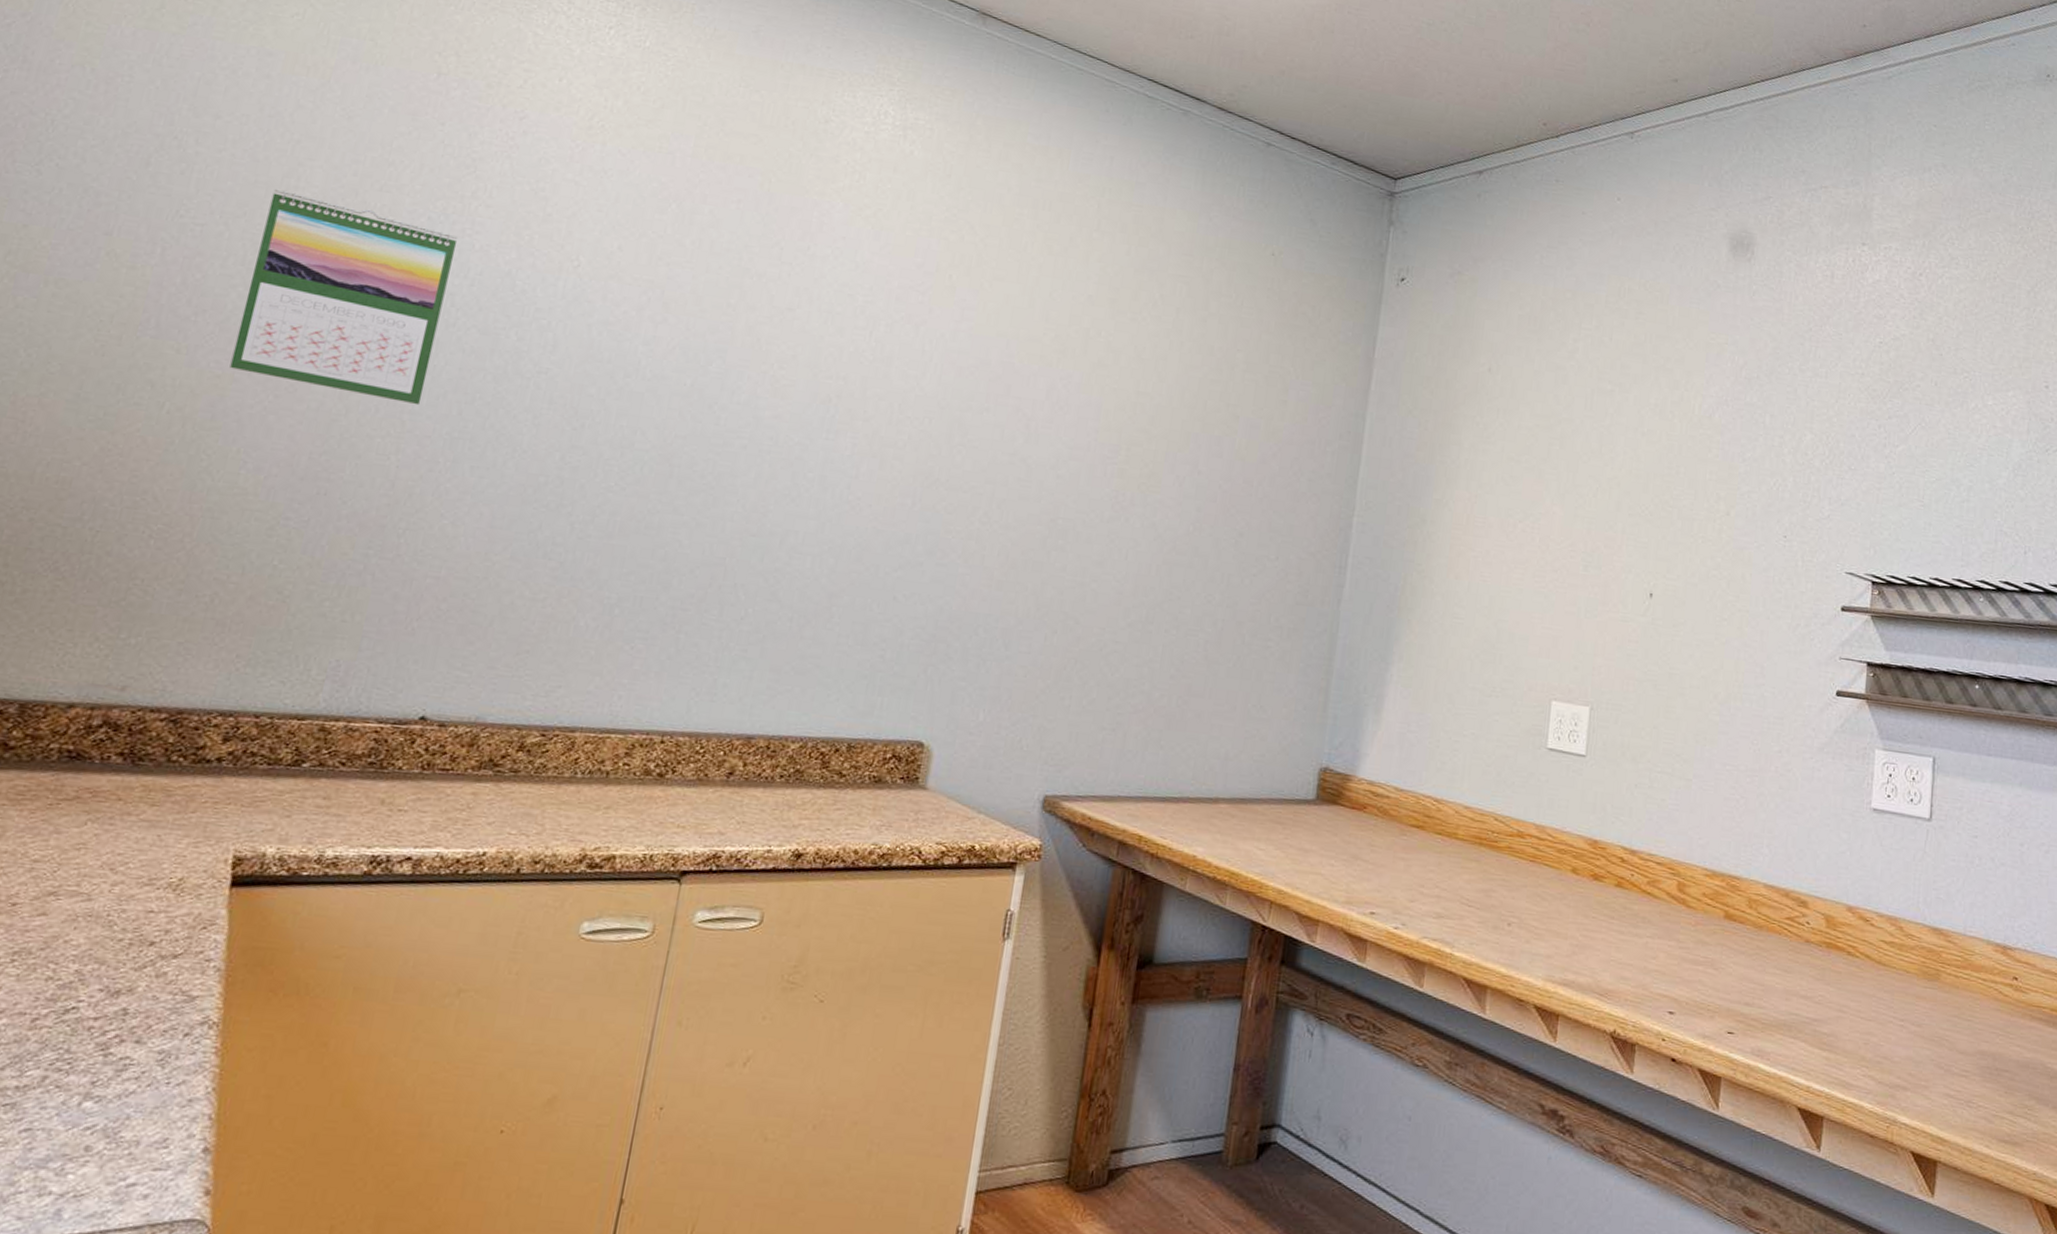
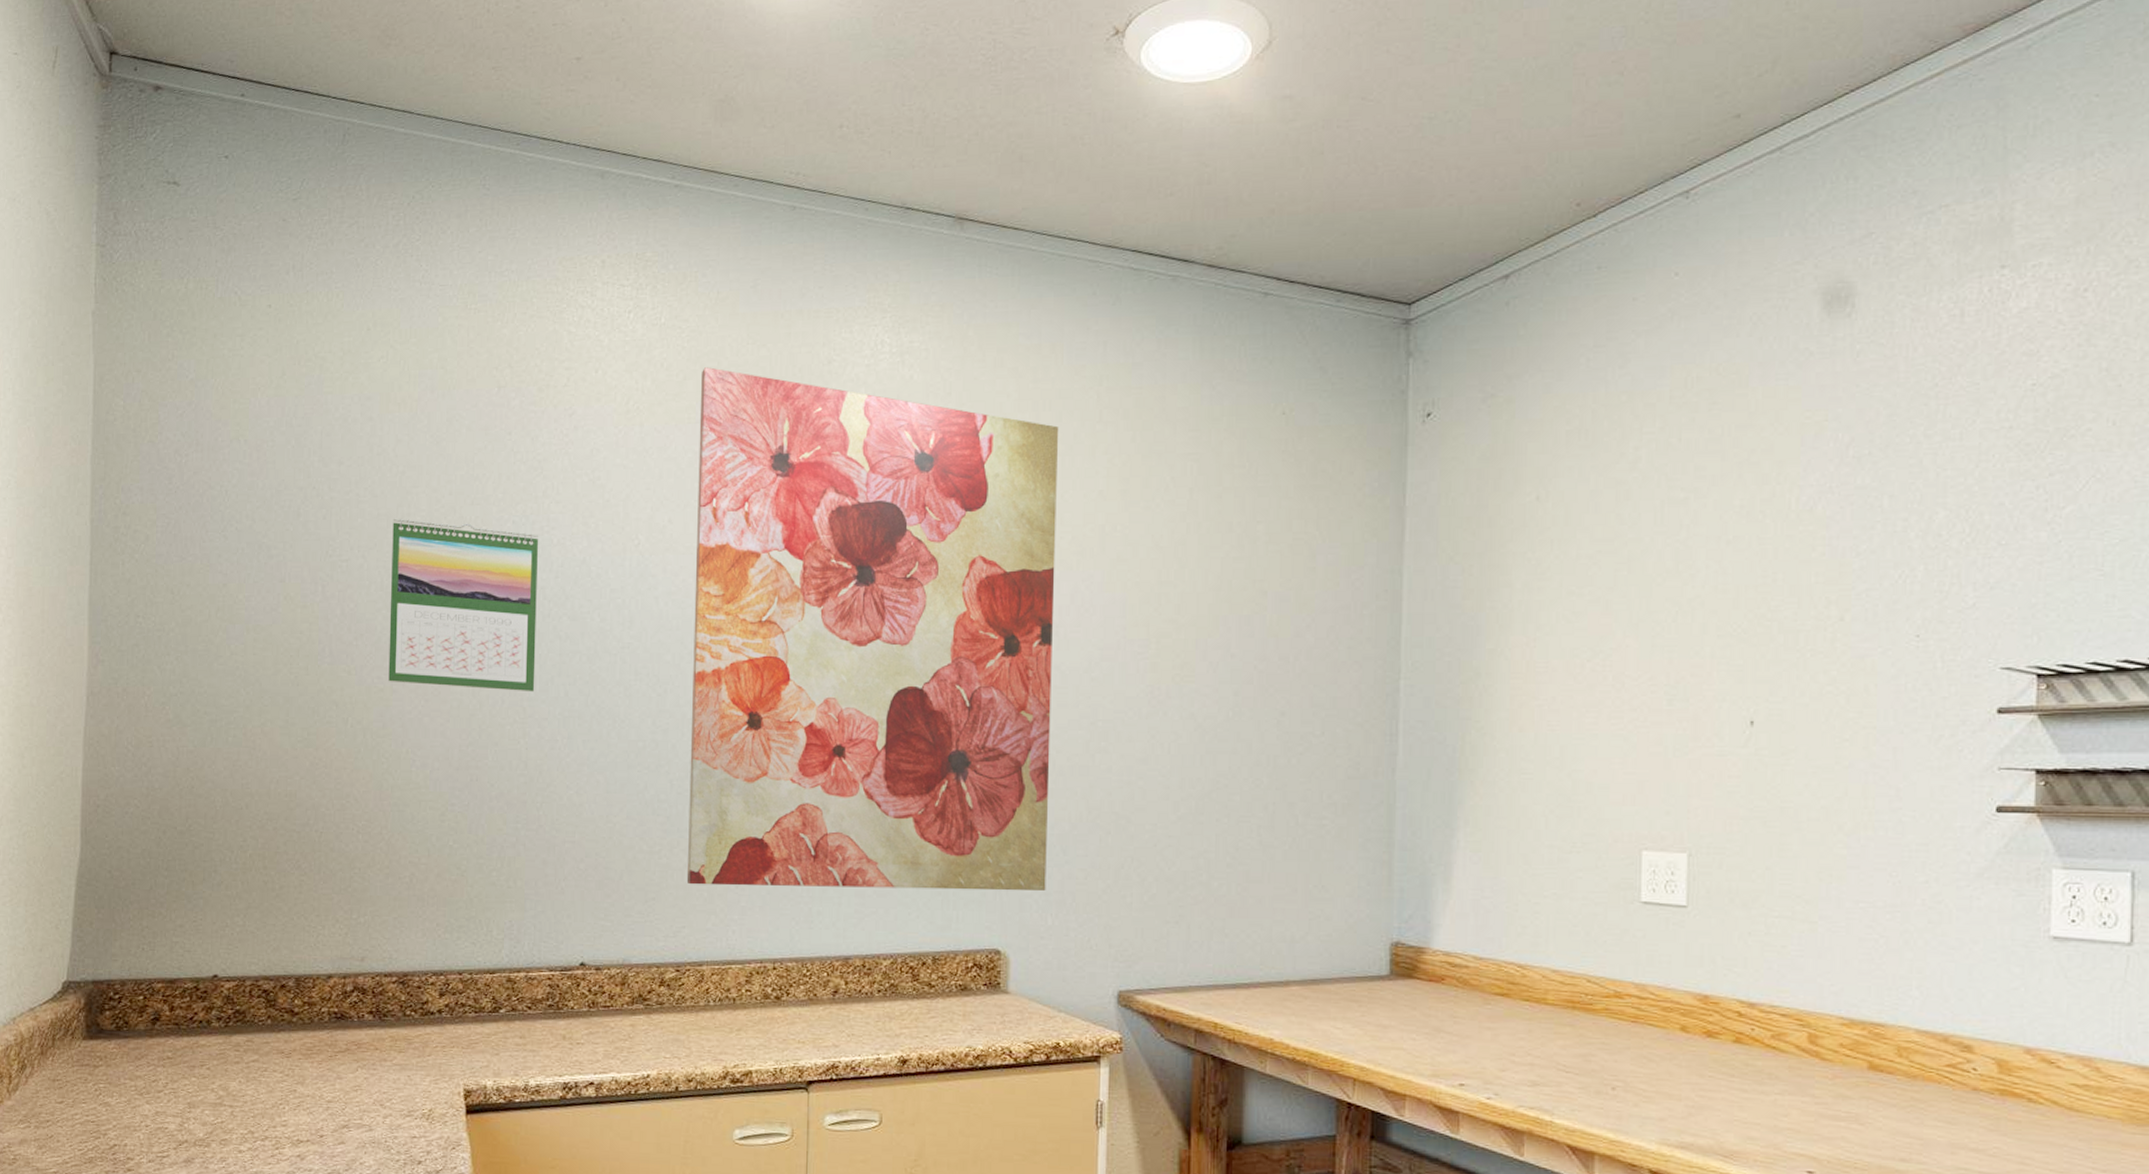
wall art: none [572,100,1056,685] -> present [686,367,1059,891]

